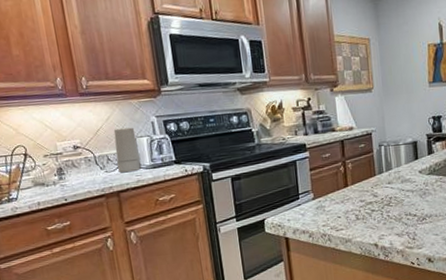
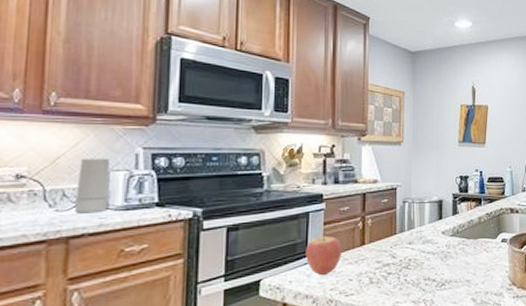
fruit: none [297,174,329,215] -> present [306,229,342,276]

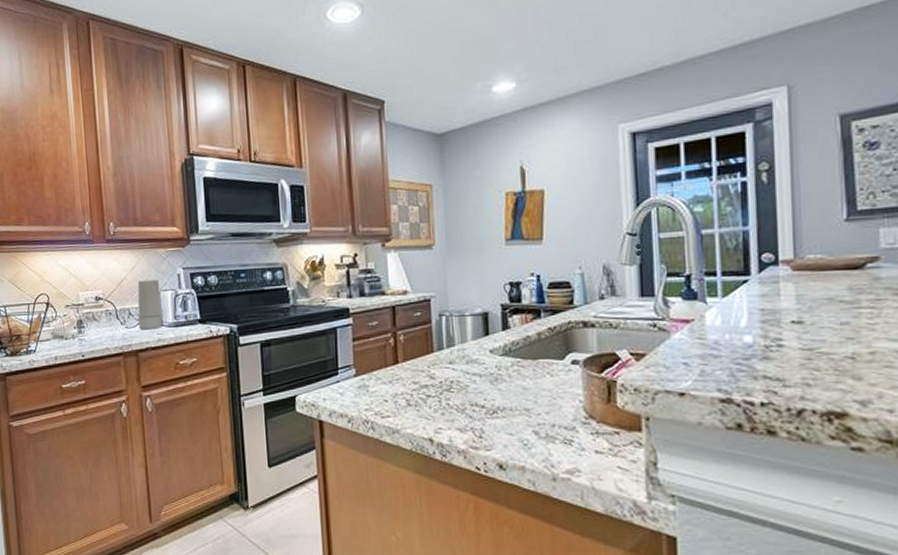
fruit: present [306,229,342,276] -> none [336,345,374,395]

